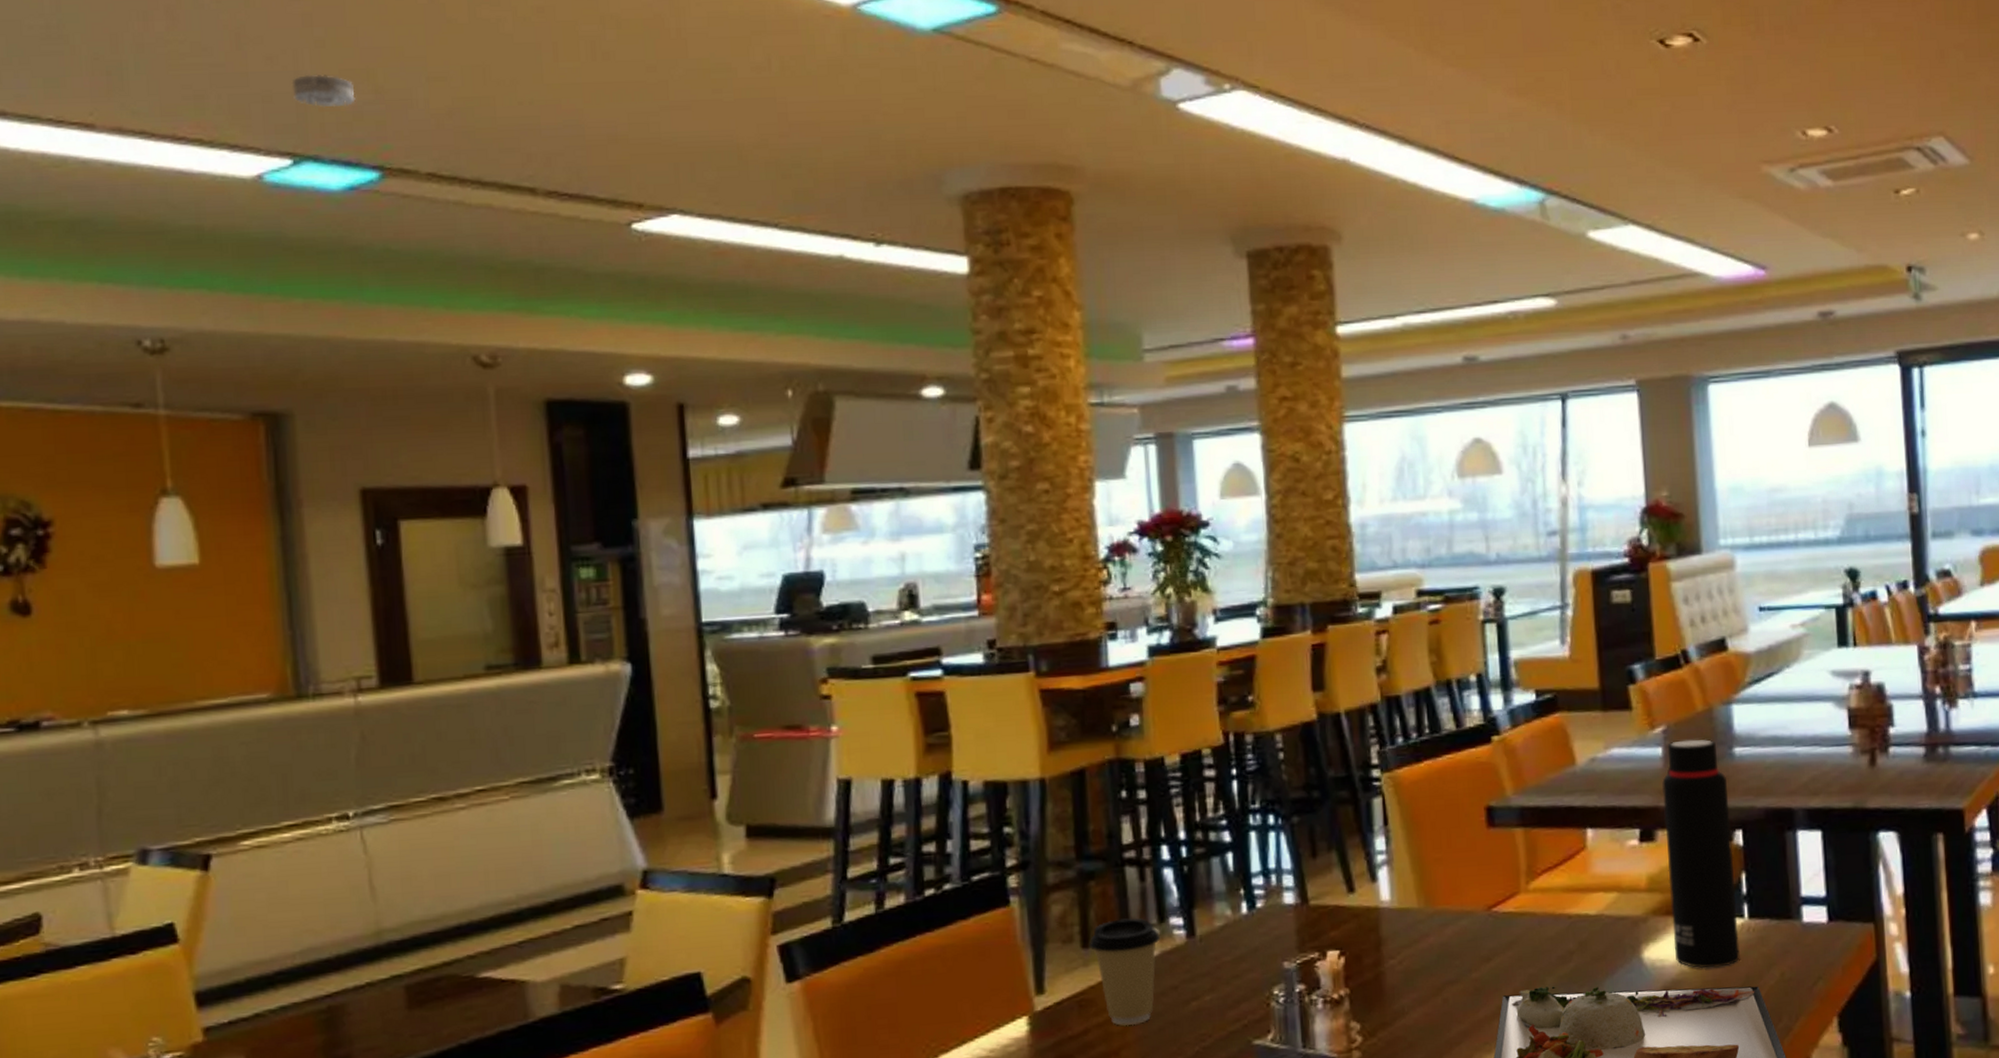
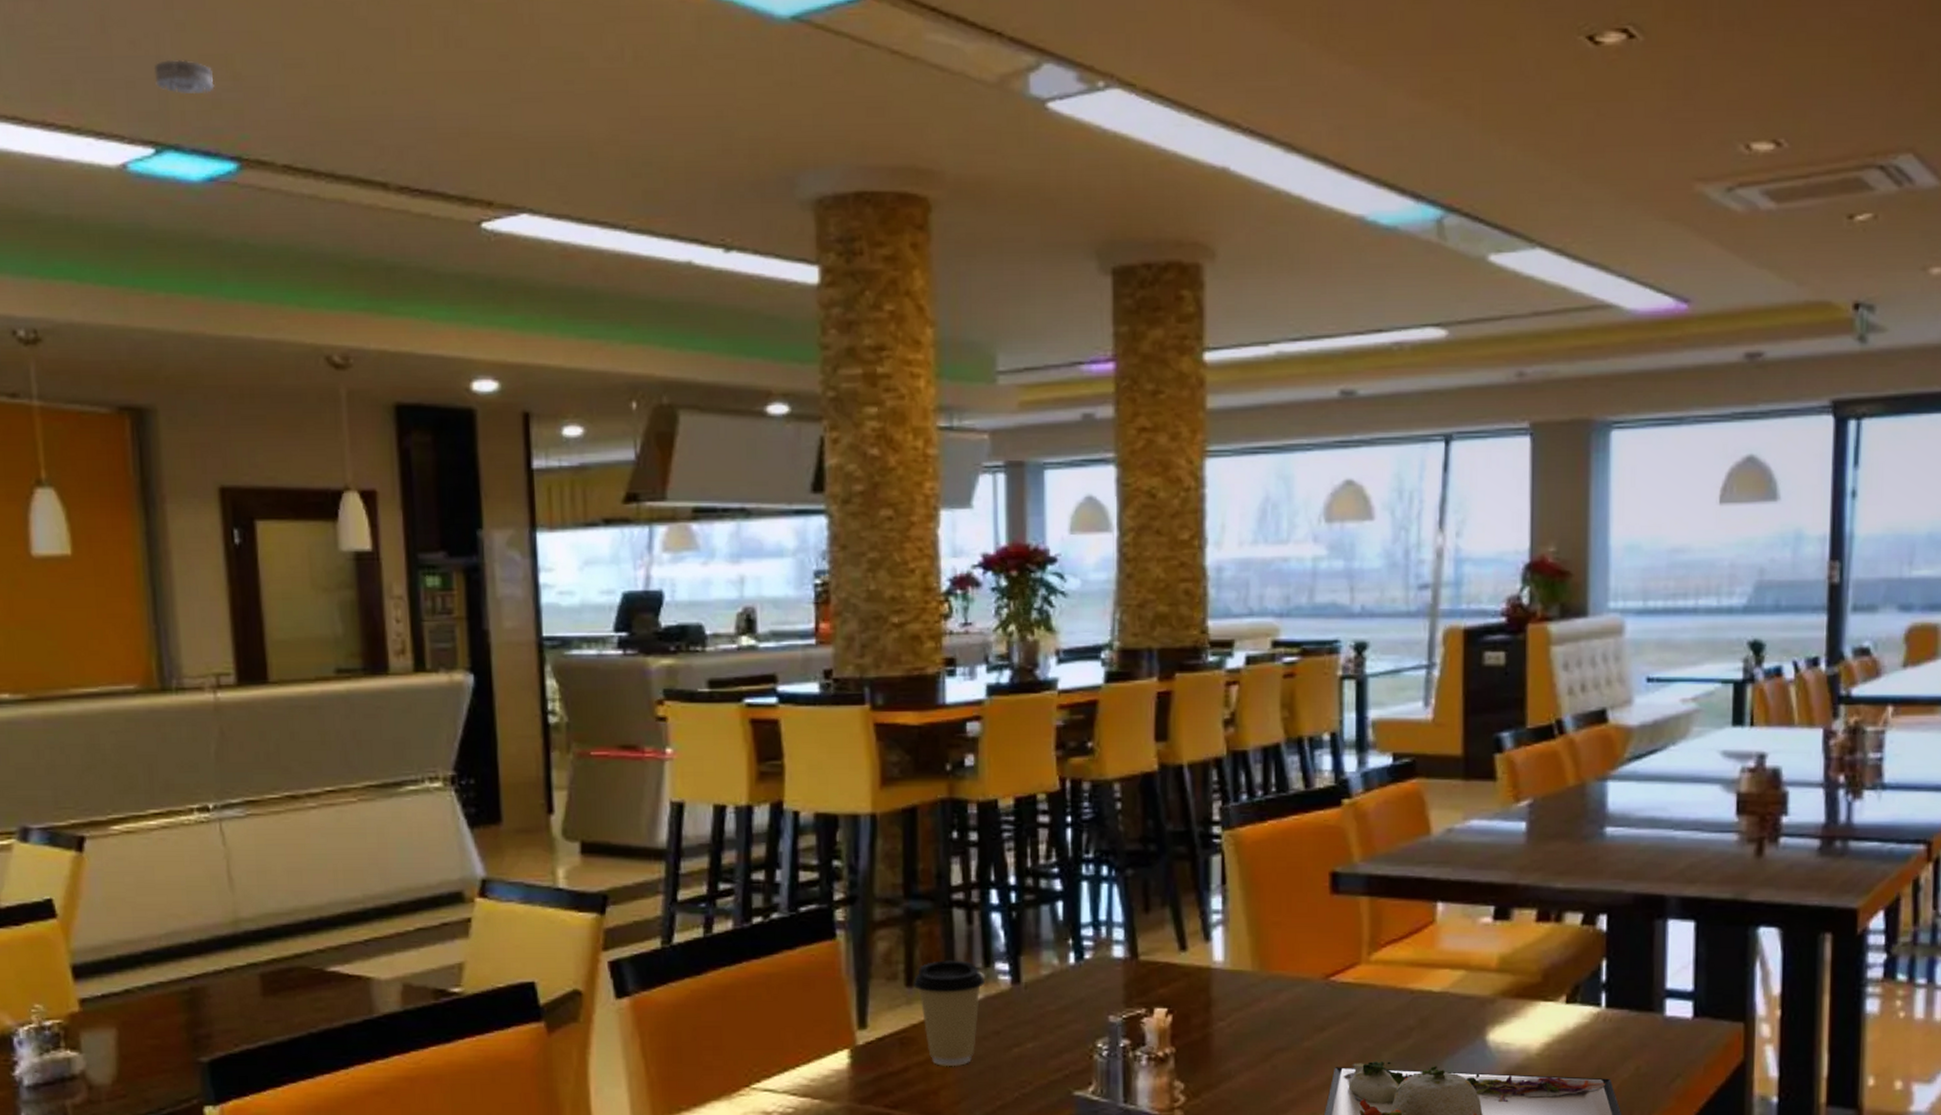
water bottle: present [1662,739,1740,969] -> none [1521,815,1595,1056]

